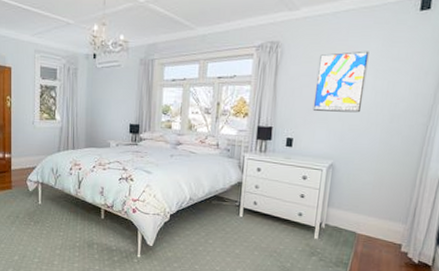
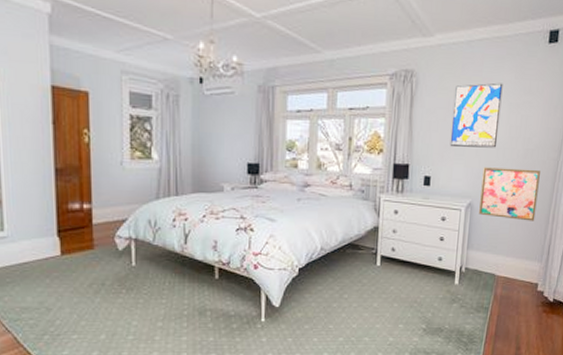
wall art: none [341,131,407,184] -> present [479,167,540,221]

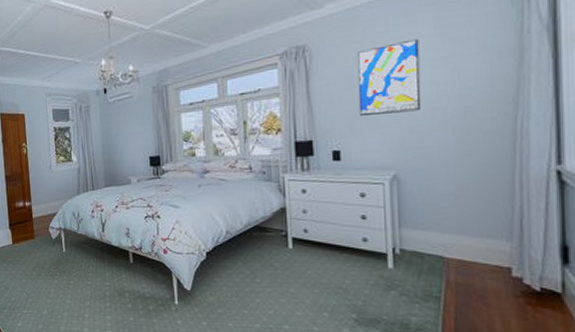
wall art: present [479,167,540,221] -> none [407,128,492,191]

